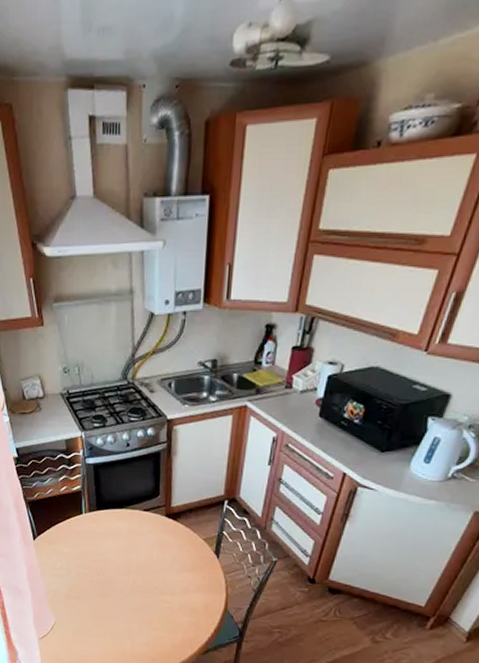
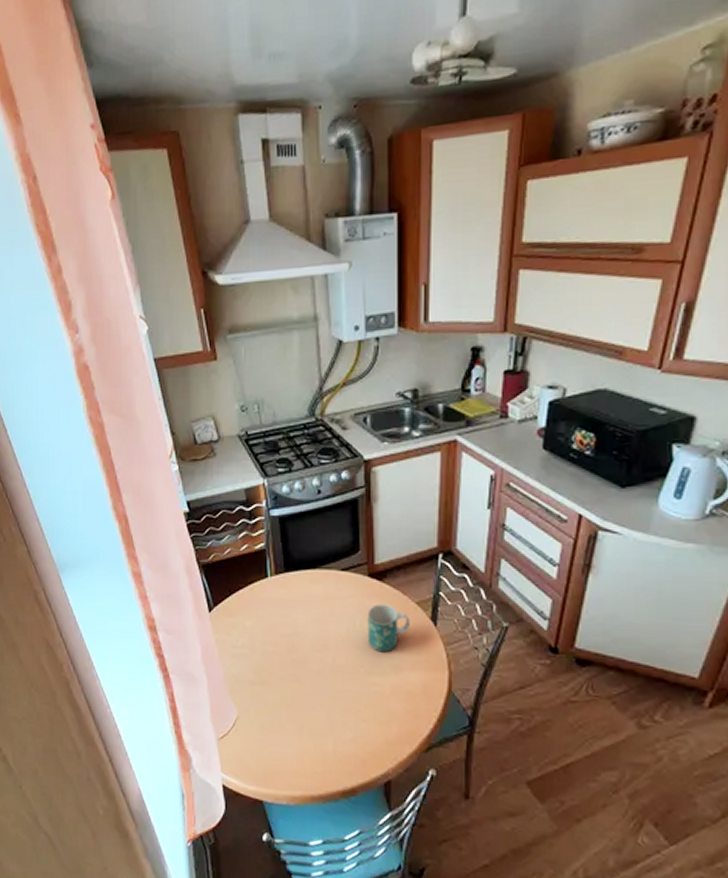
mug: none [162,539,198,578] -> present [367,604,410,653]

